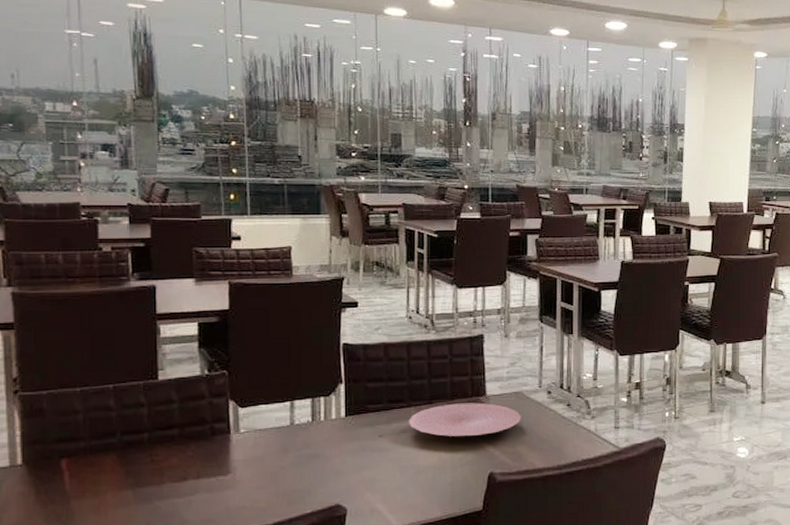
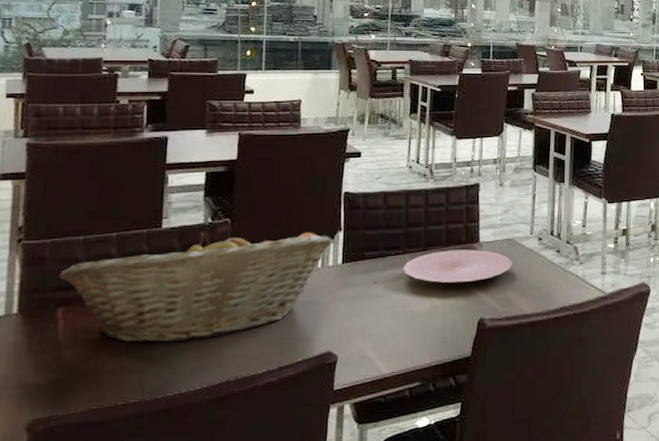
fruit basket: none [60,384,333,494] -> present [59,232,332,343]

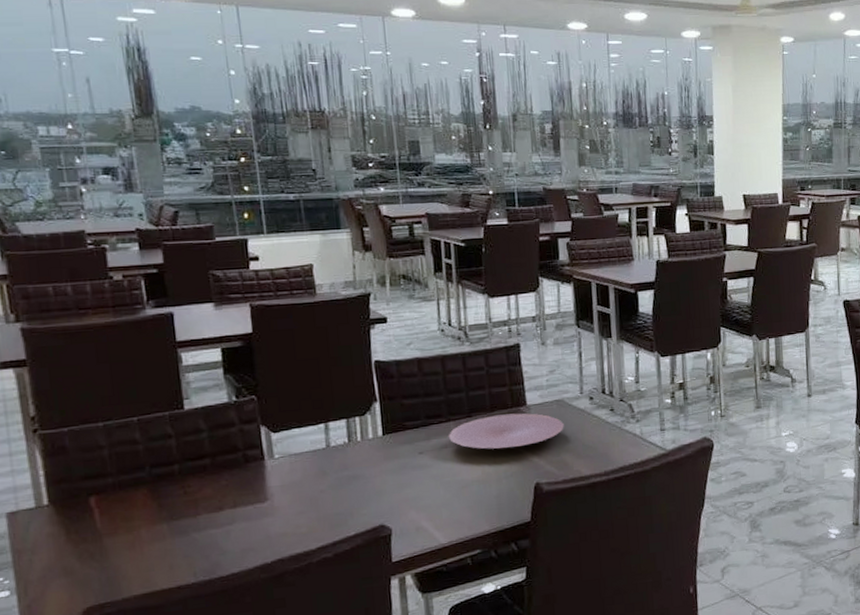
fruit basket: present [59,232,332,343] -> none [84,405,369,527]

